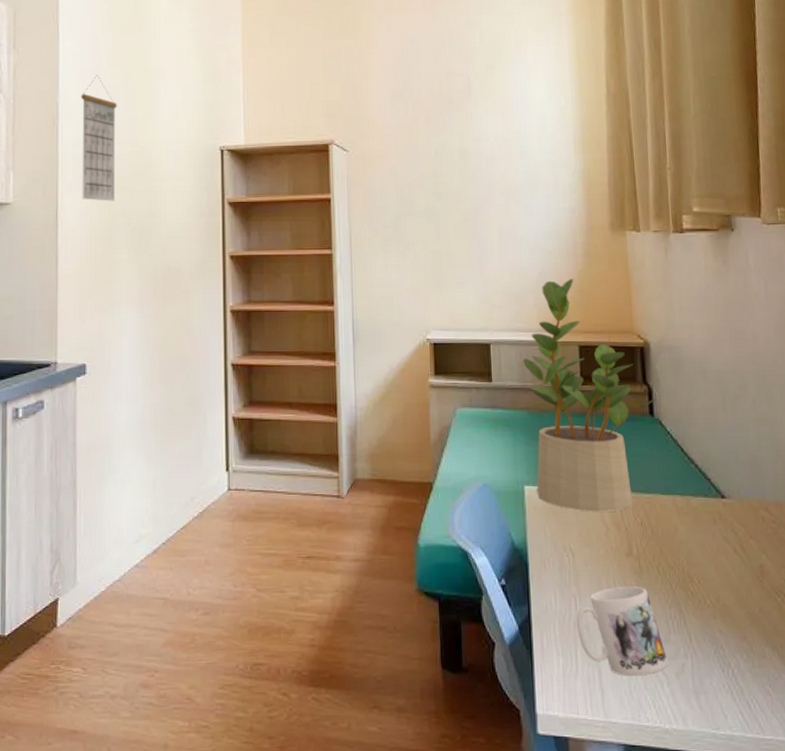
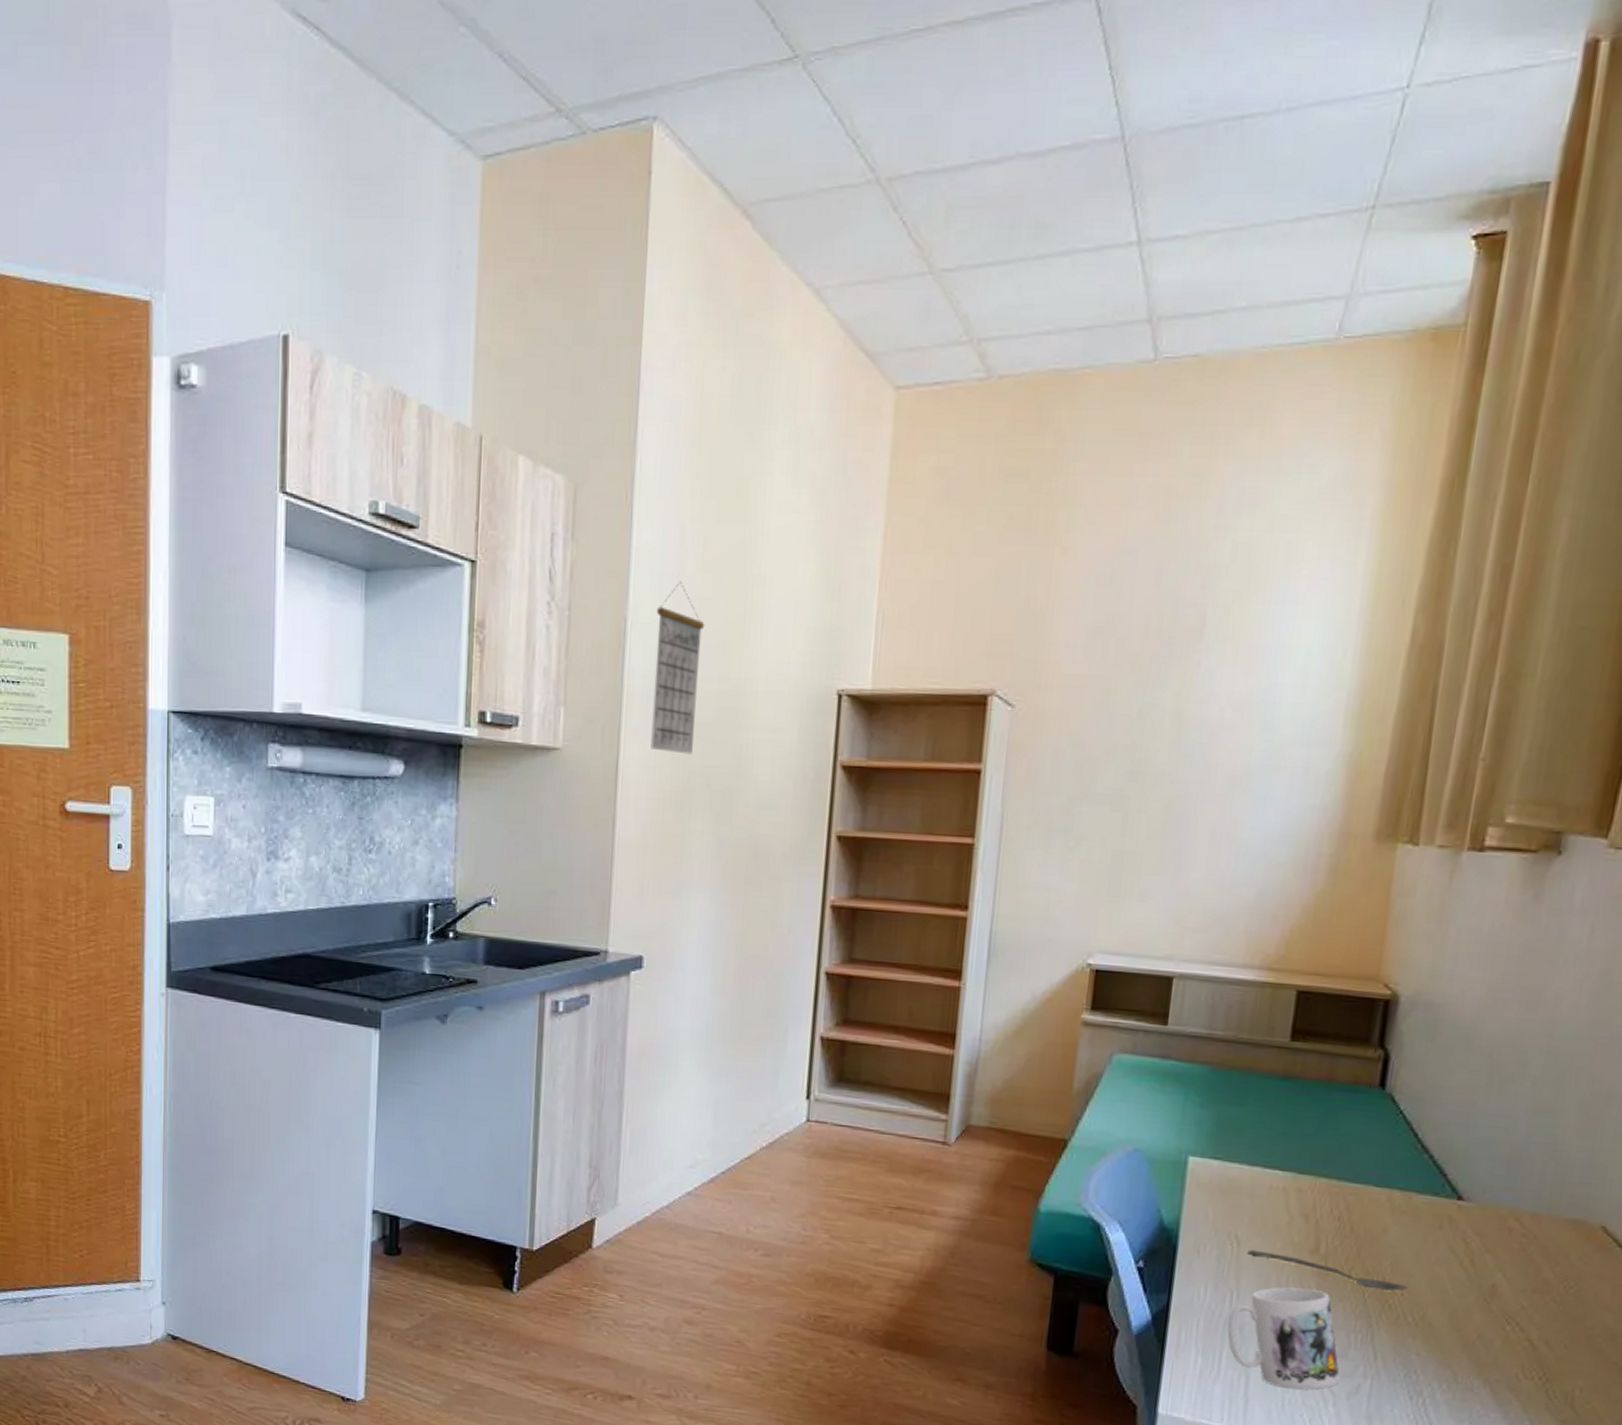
potted plant: present [523,278,656,512] -> none [1204,901,1393,1200]
spoon: none [581,558,702,580] -> present [1248,1249,1409,1291]

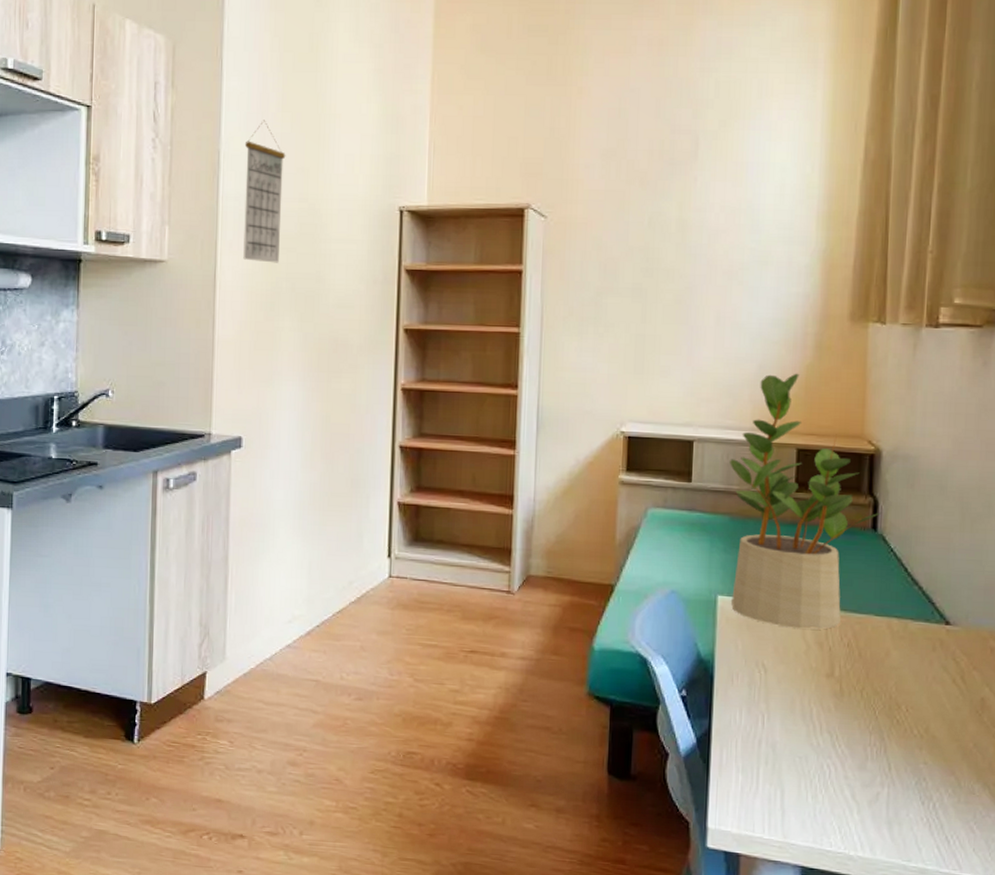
potted plant: none [1204,901,1393,1200] -> present [730,373,882,630]
mug: present [1227,1287,1340,1391] -> none [762,708,861,801]
spoon: present [1248,1249,1409,1291] -> none [774,676,912,708]

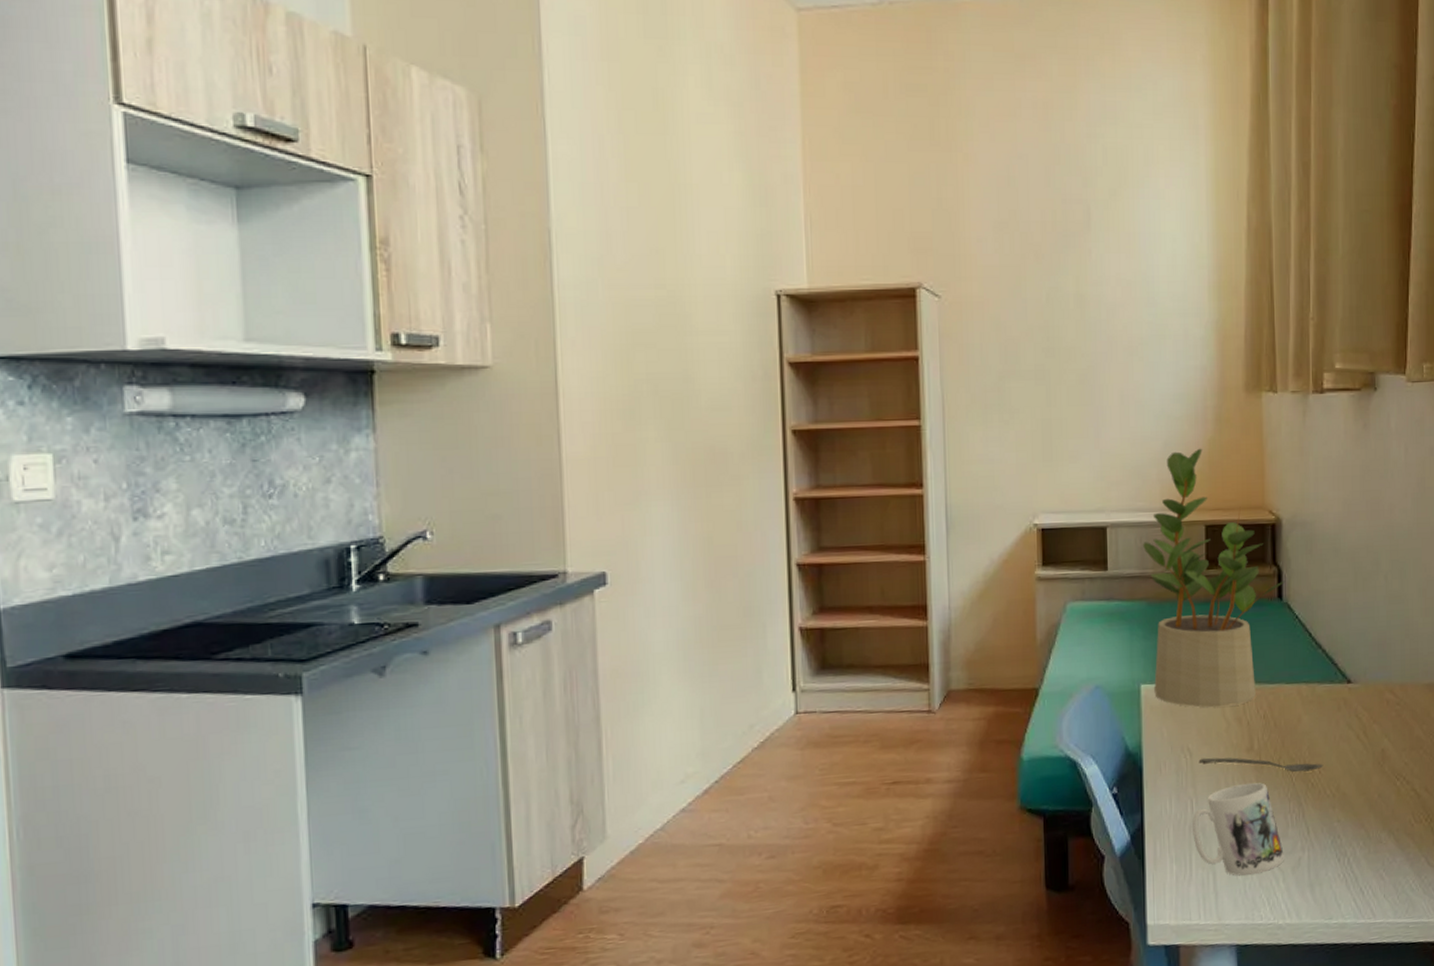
calendar: present [243,120,286,263] -> none [581,191,636,363]
mug: none [762,708,861,801] -> present [1192,782,1284,876]
spoon: none [774,676,912,708] -> present [1200,757,1324,772]

